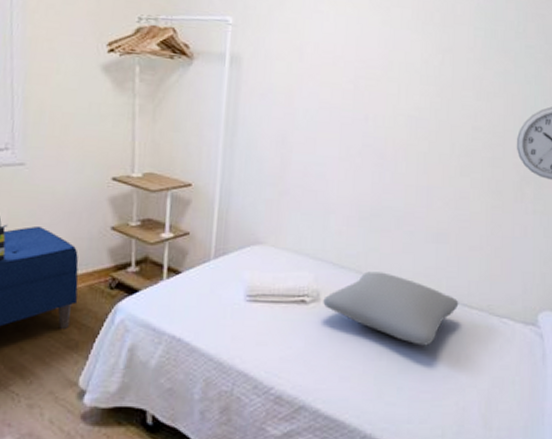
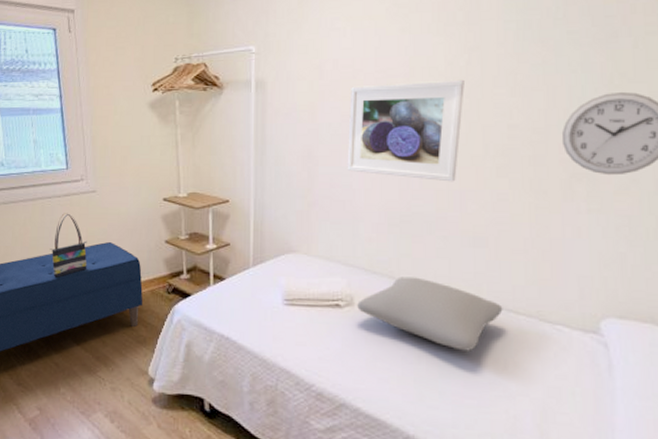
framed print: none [321,73,437,178] -> present [347,79,464,182]

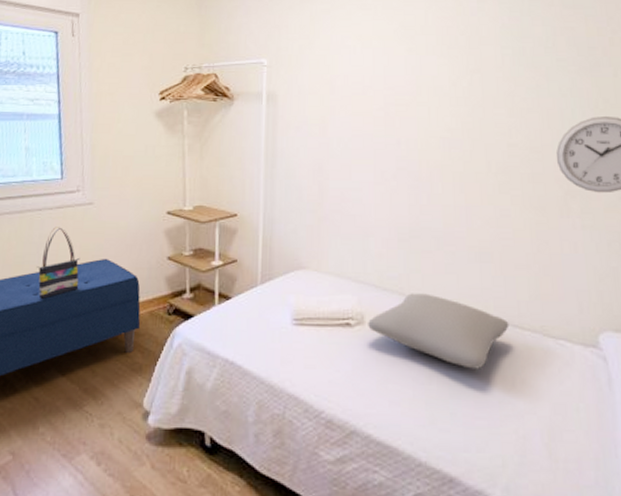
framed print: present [347,79,464,182] -> none [357,99,468,198]

